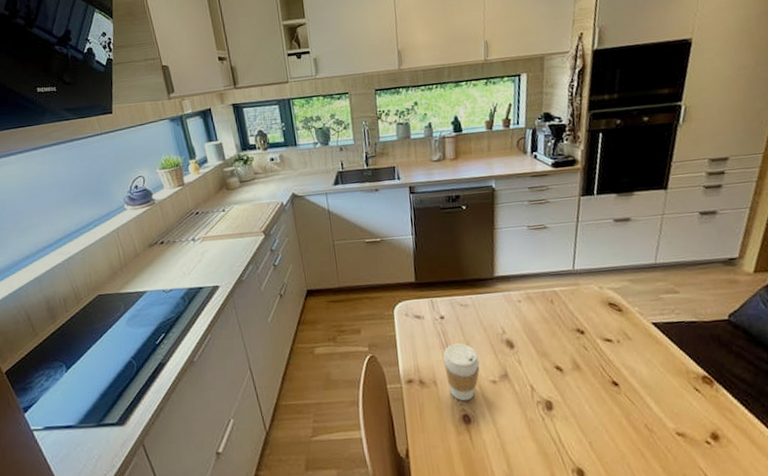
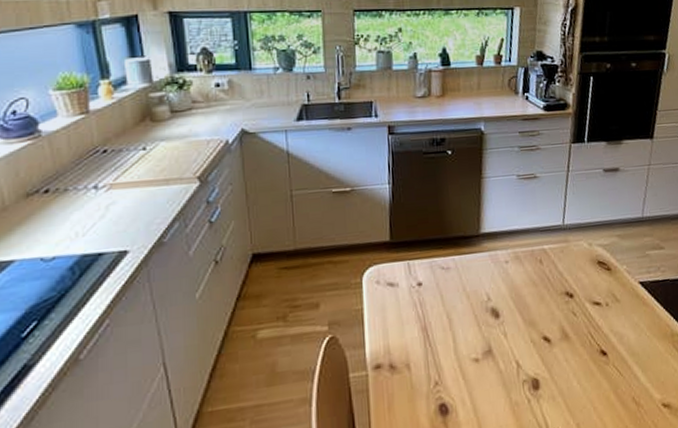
coffee cup: present [443,343,480,401] -> none [419,314,461,387]

